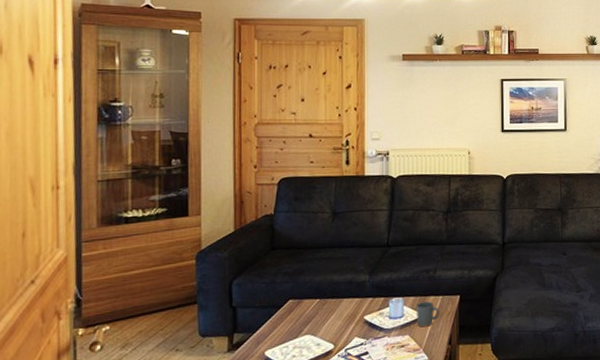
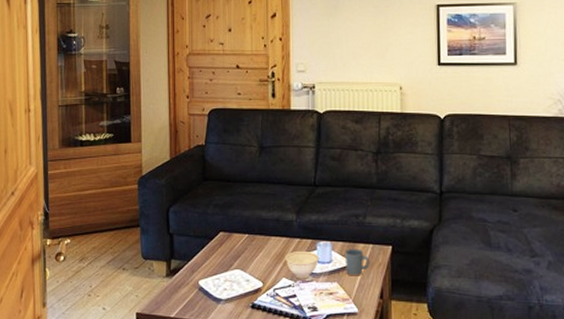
bowl: none [357,308,391,337] -> present [285,250,319,279]

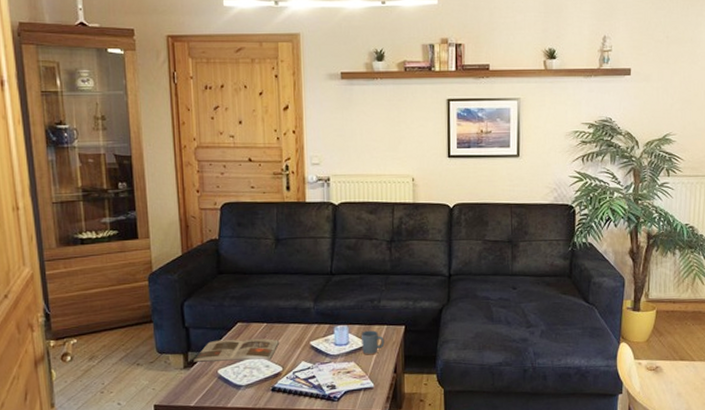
magazine: none [176,249,260,274] -> present [193,338,279,362]
bowl: present [285,250,319,279] -> none [303,335,336,361]

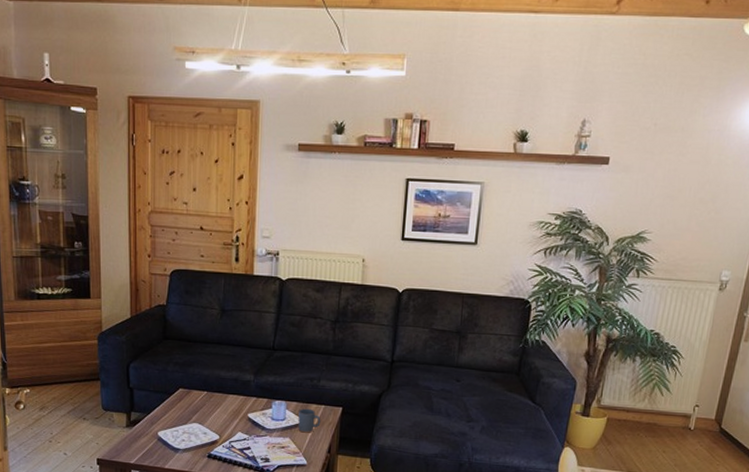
magazine: present [193,338,279,362] -> none [136,403,217,427]

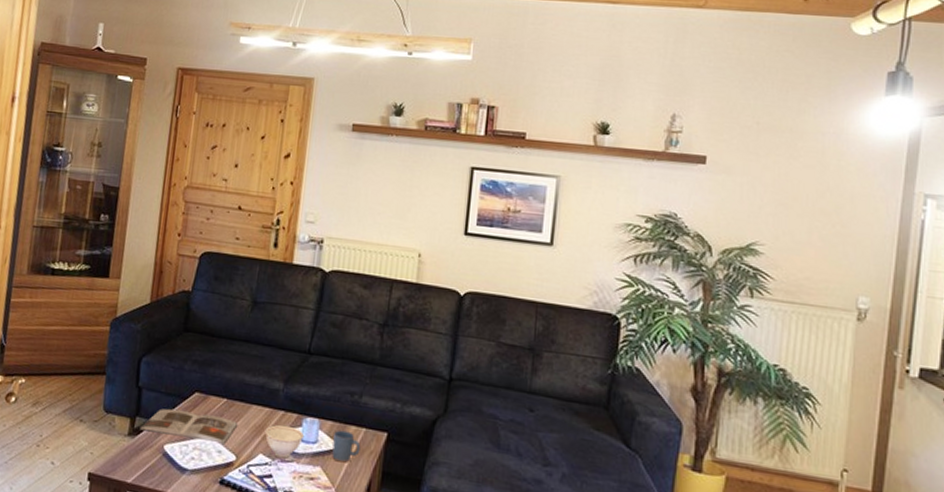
magazine: none [136,403,217,427] -> present [140,408,237,444]
bowl: none [241,408,274,434] -> present [264,425,304,459]

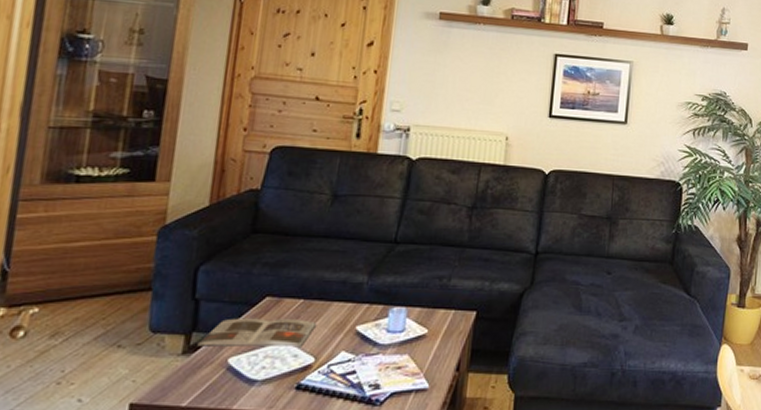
bowl: present [264,425,304,459] -> none [347,318,390,352]
mug: present [332,429,361,463] -> none [420,315,450,347]

